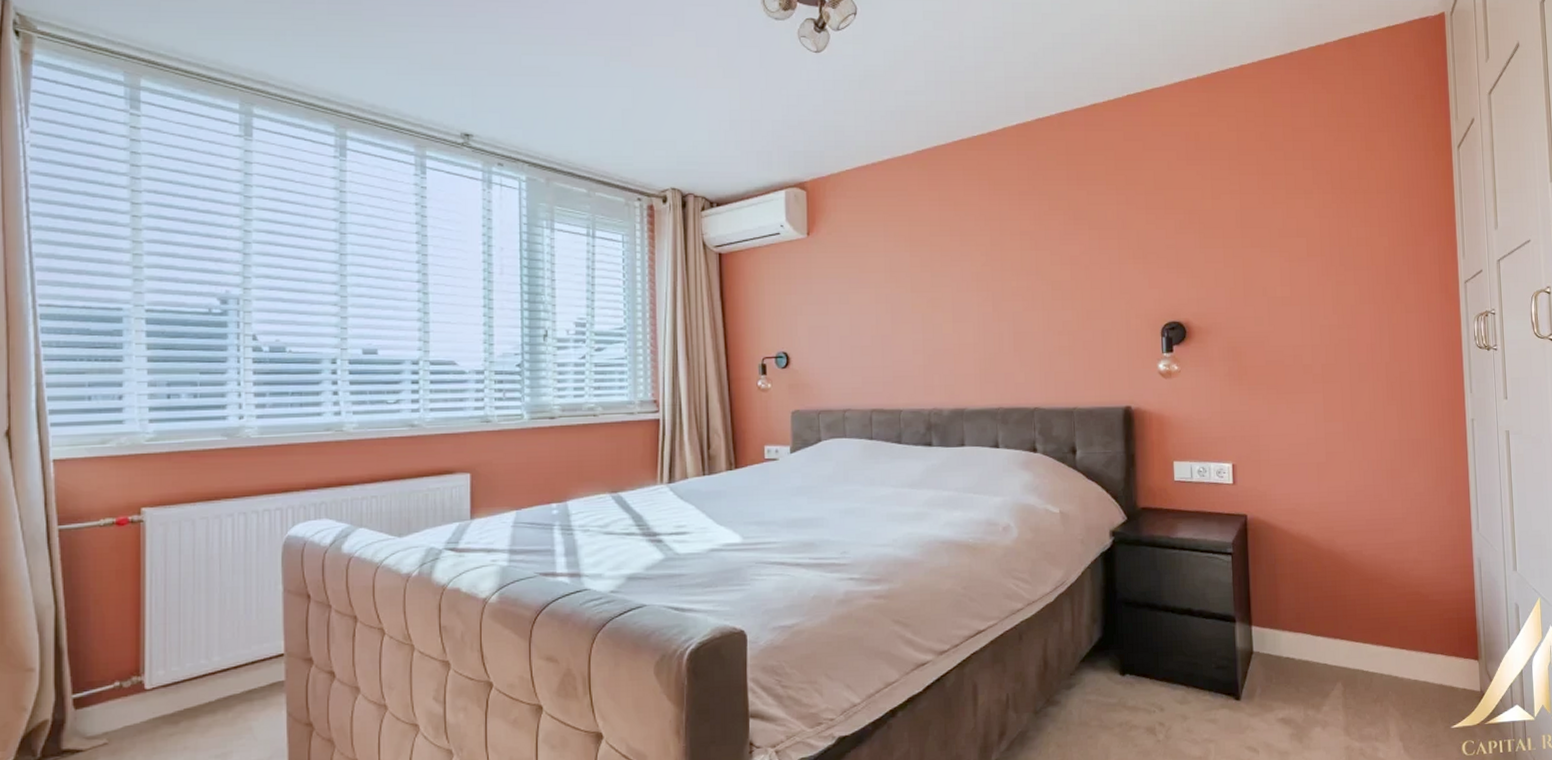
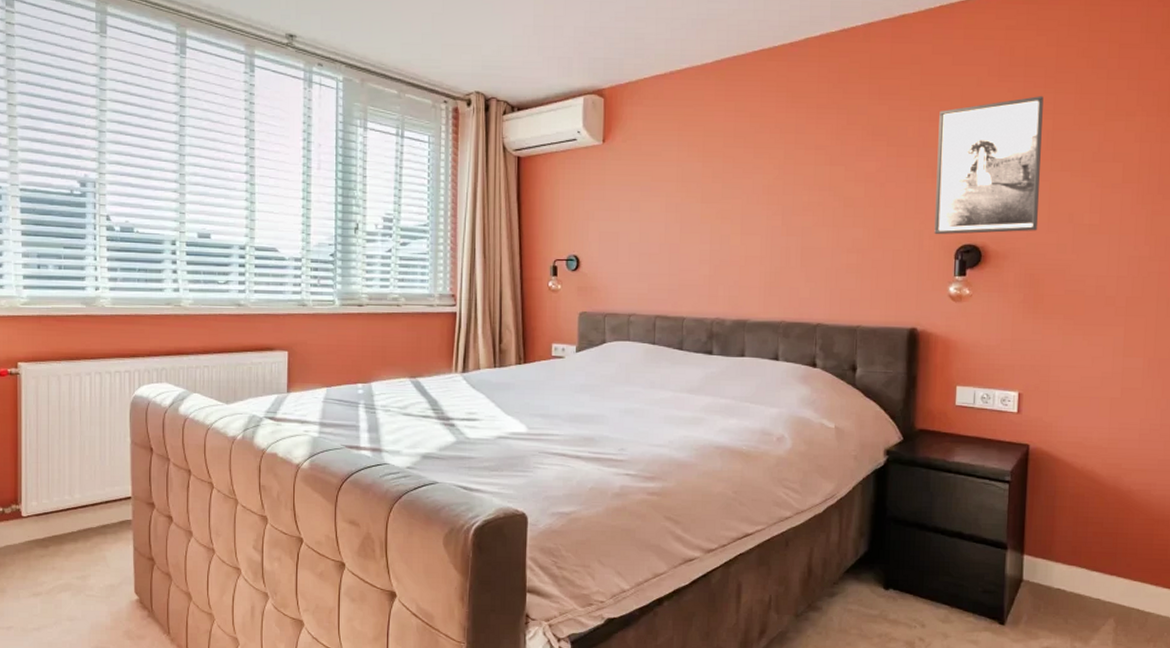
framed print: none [1135,178,1236,314] -> present [934,96,1044,235]

